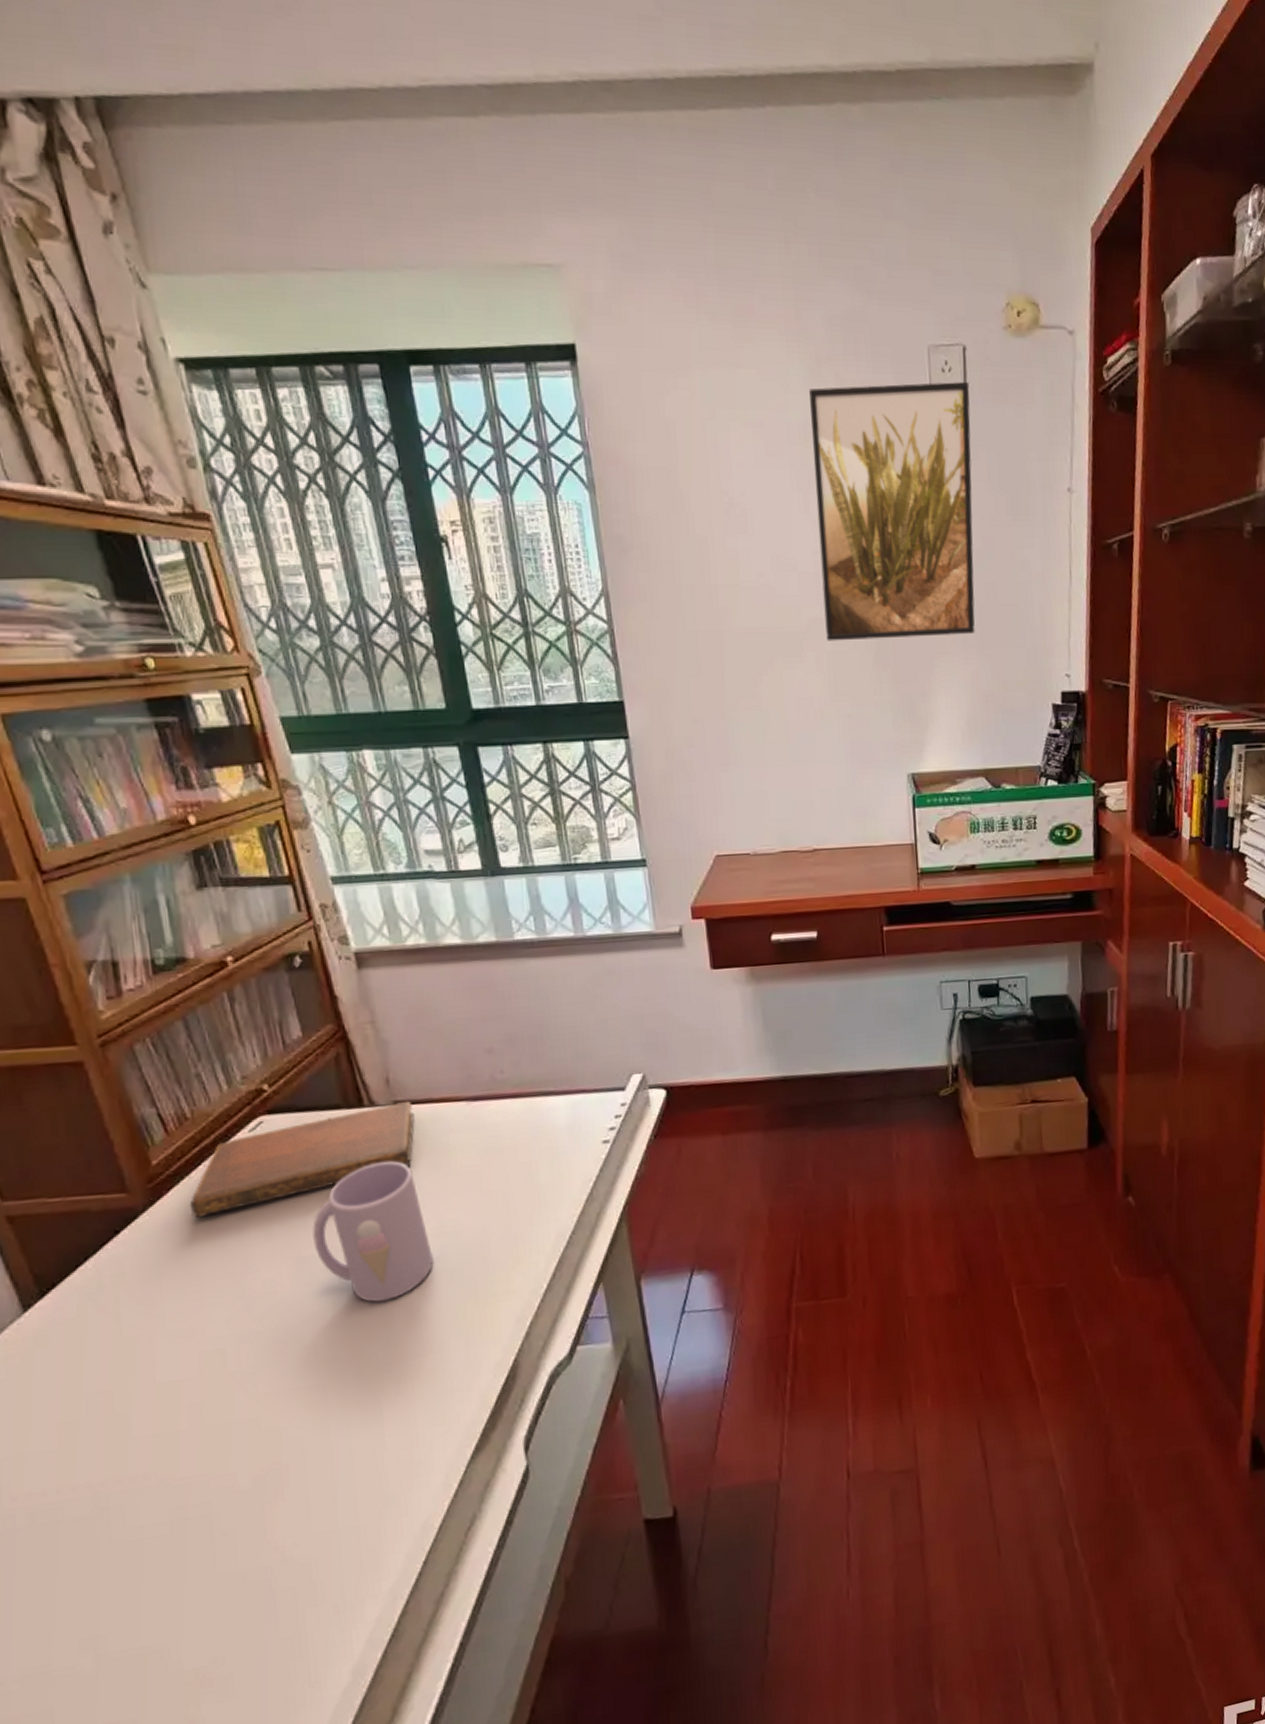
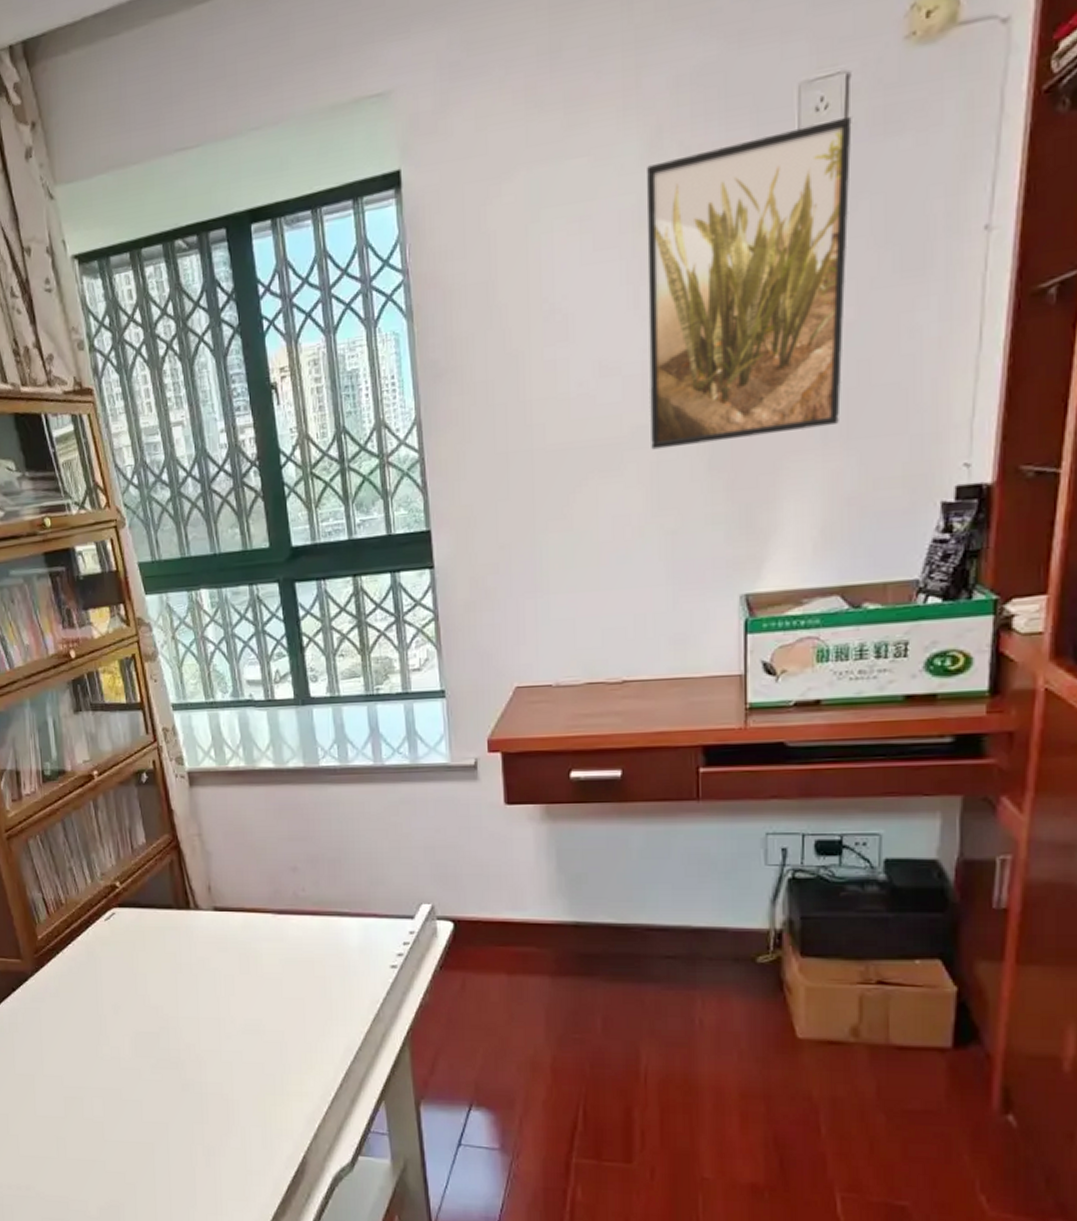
notebook: present [190,1100,415,1219] -> none [63,907,230,988]
mug: present [312,1161,434,1302] -> none [148,960,240,1082]

